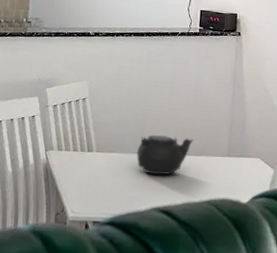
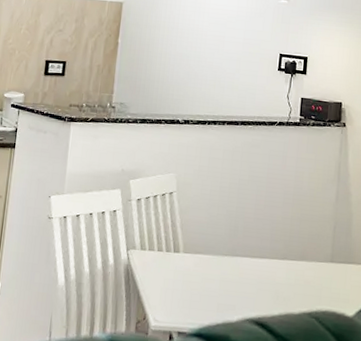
teapot: present [136,135,193,175] -> none [228,235,292,282]

